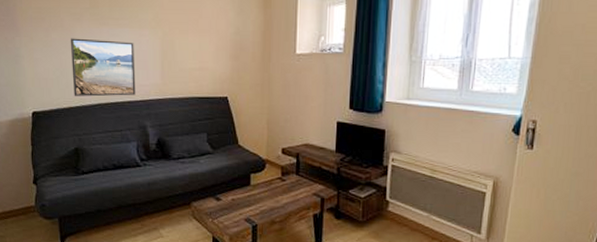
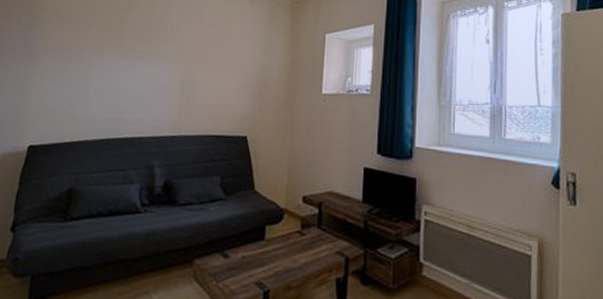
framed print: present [71,38,136,97] -> none [79,69,154,132]

